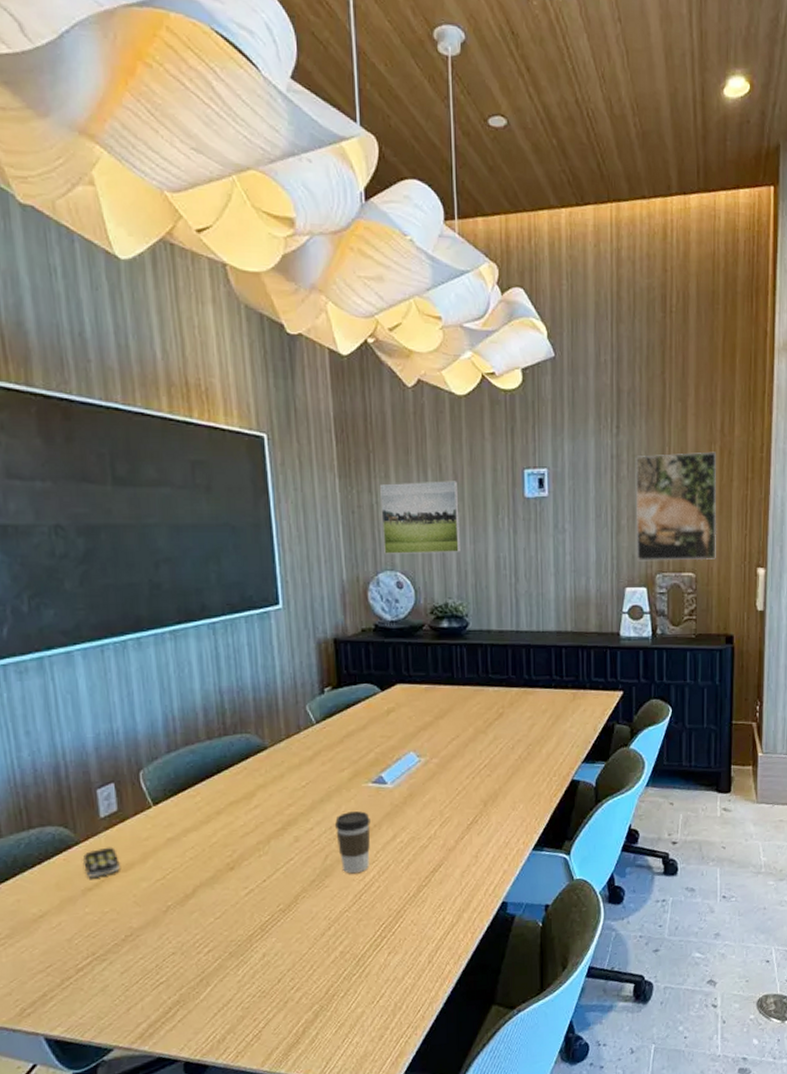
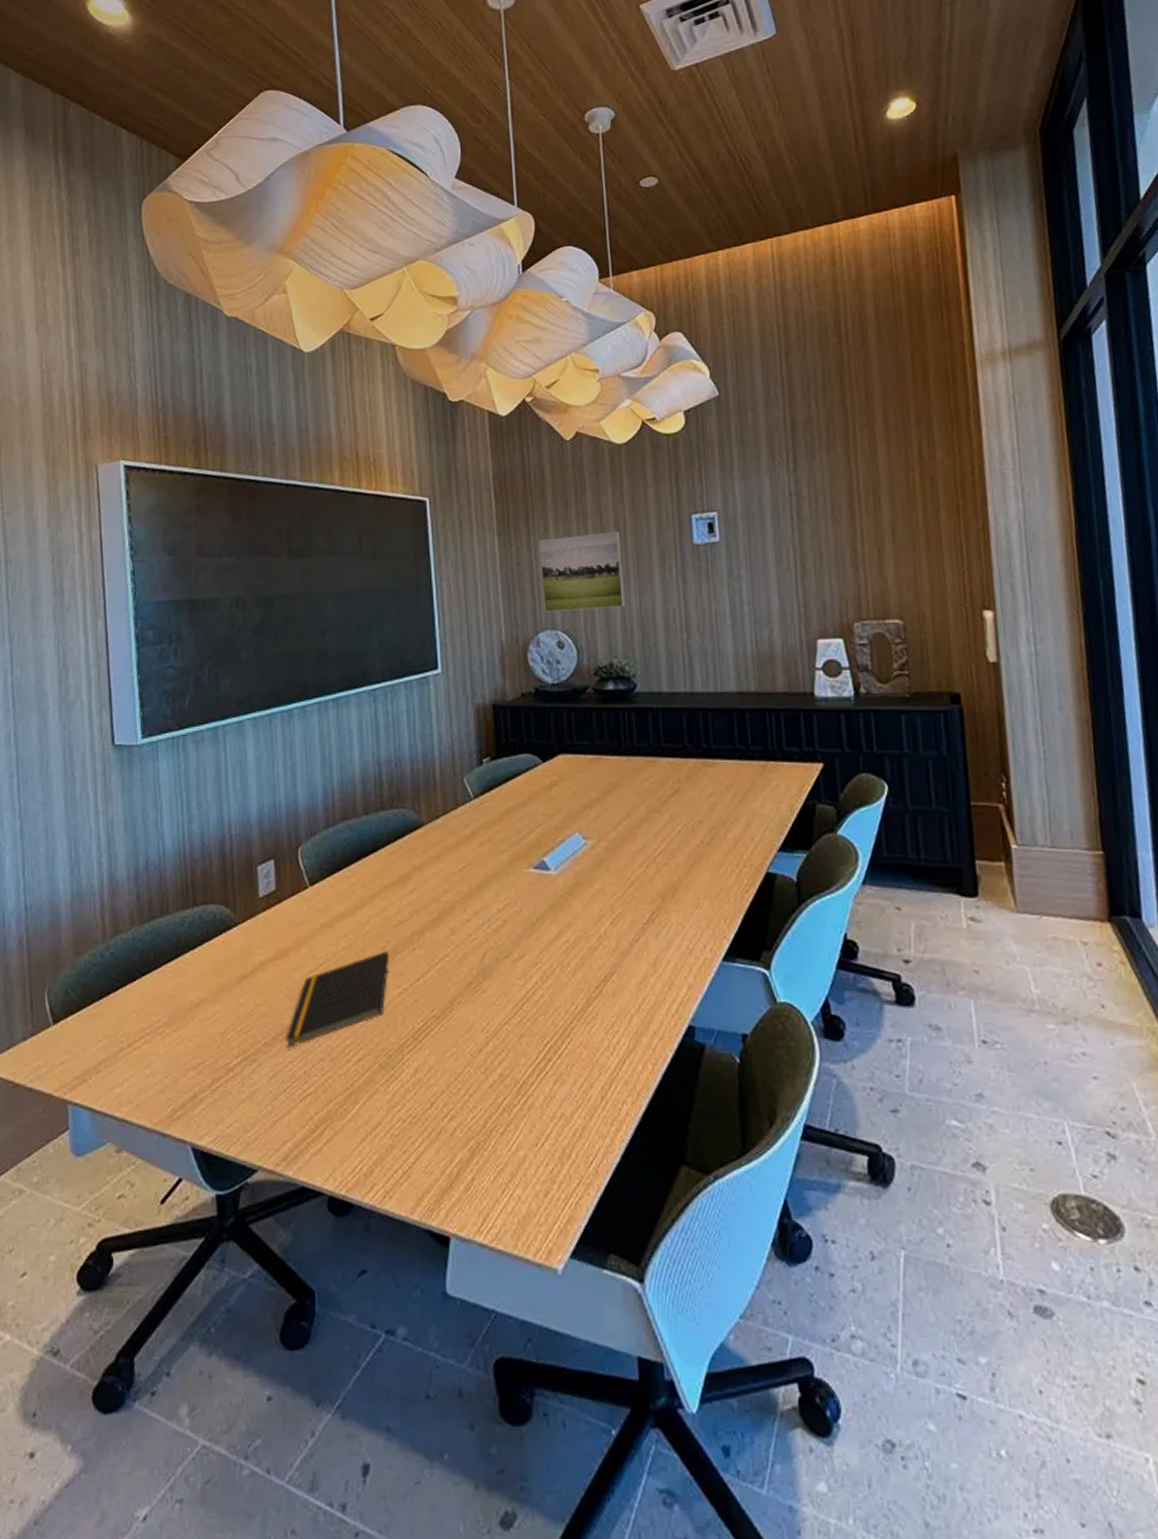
remote control: present [82,847,121,878] -> none [240,930,276,964]
notepad: none [135,859,237,946] -> present [285,951,390,1048]
coffee cup: present [334,811,371,874] -> none [493,902,533,977]
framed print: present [636,451,717,561] -> none [819,479,928,609]

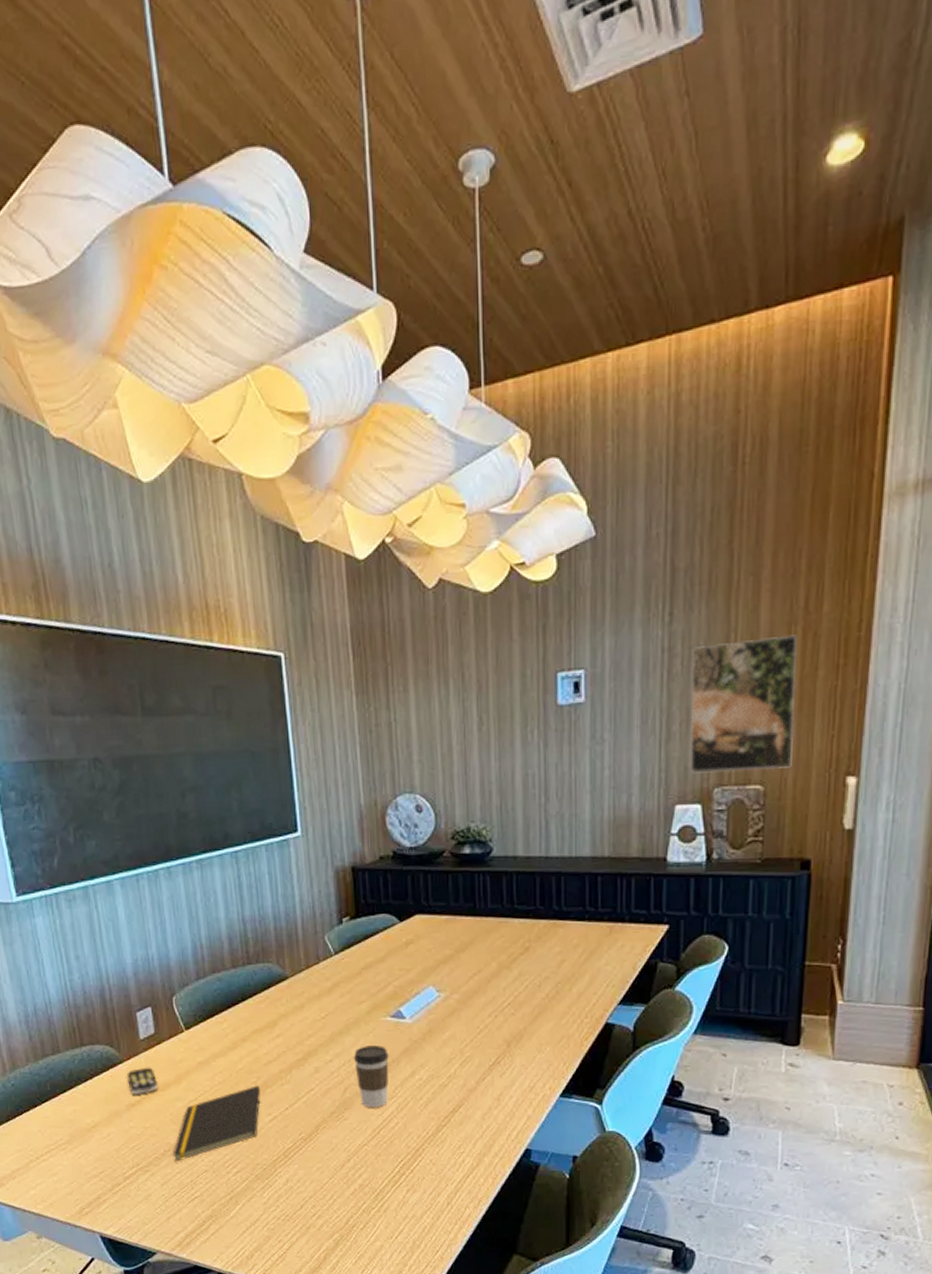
remote control: none [240,930,276,964] -> present [126,1067,159,1094]
coffee cup: none [493,902,533,977] -> present [353,1045,389,1108]
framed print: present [539,531,625,612] -> none [399,690,484,776]
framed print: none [819,479,928,609] -> present [691,634,797,774]

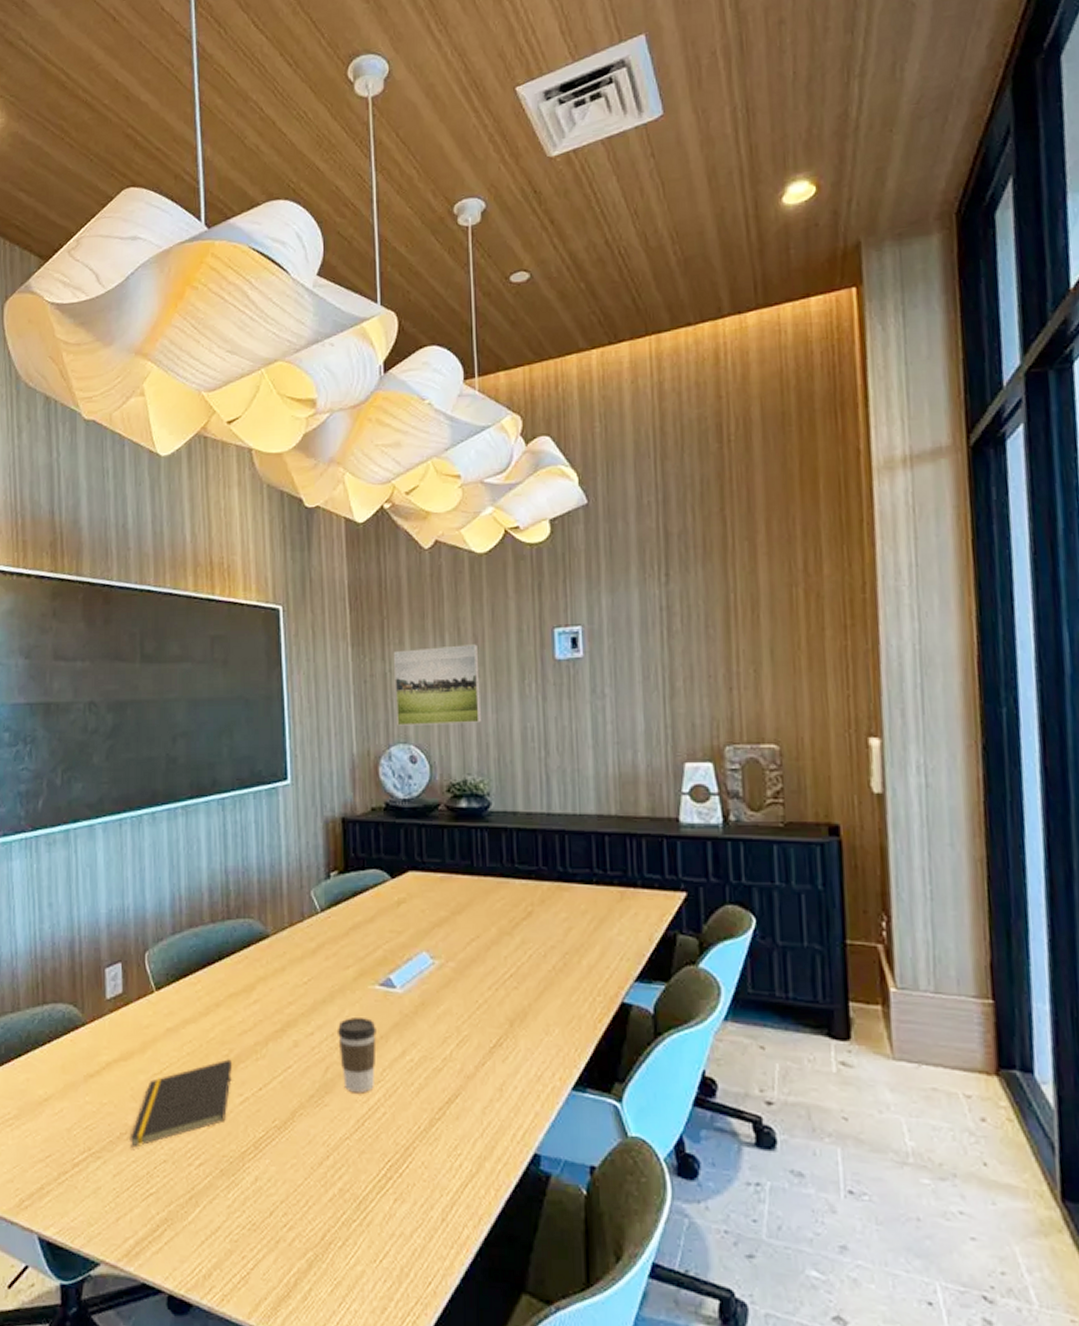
remote control: present [126,1067,159,1094] -> none [87,1031,122,1063]
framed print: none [399,690,484,776] -> present [394,644,481,726]
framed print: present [691,634,797,774] -> none [692,595,807,731]

